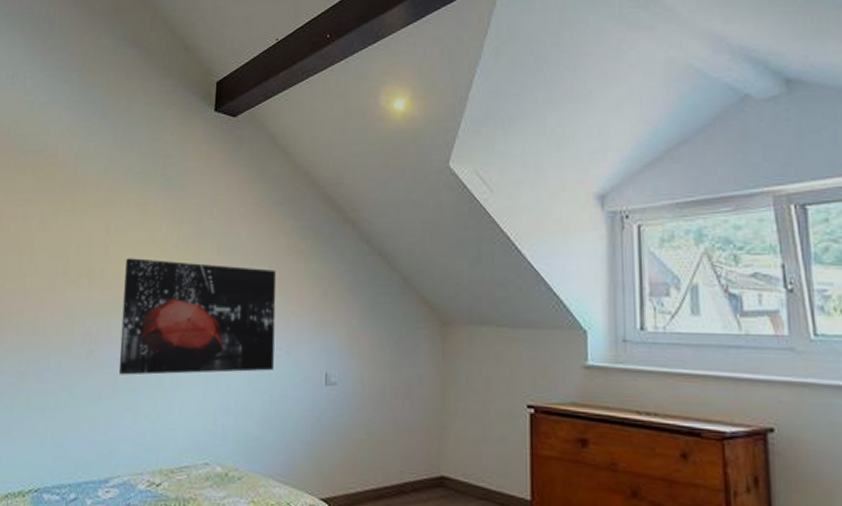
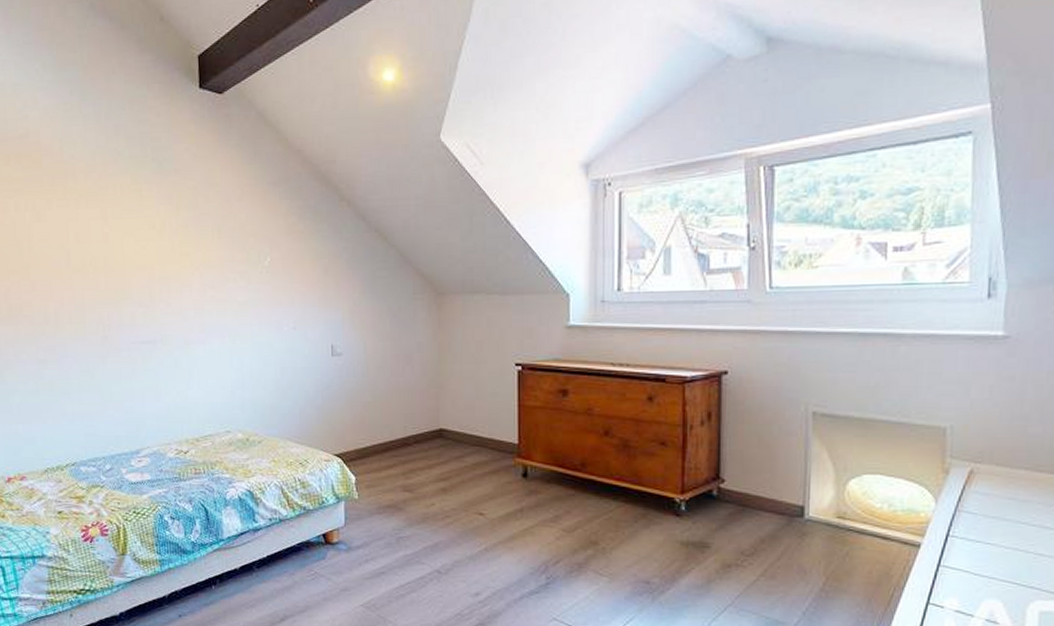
wall art: present [119,258,276,375] -> none [128,245,284,357]

